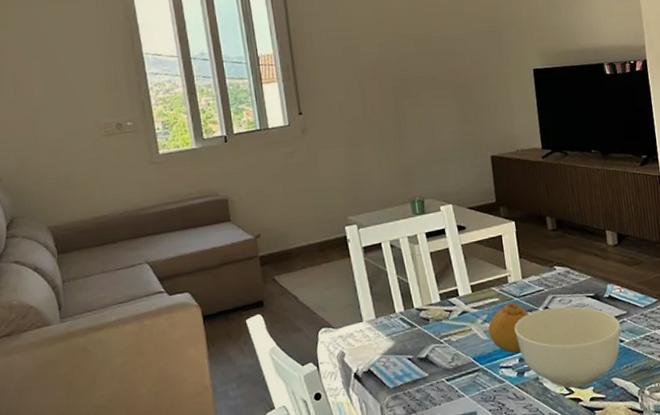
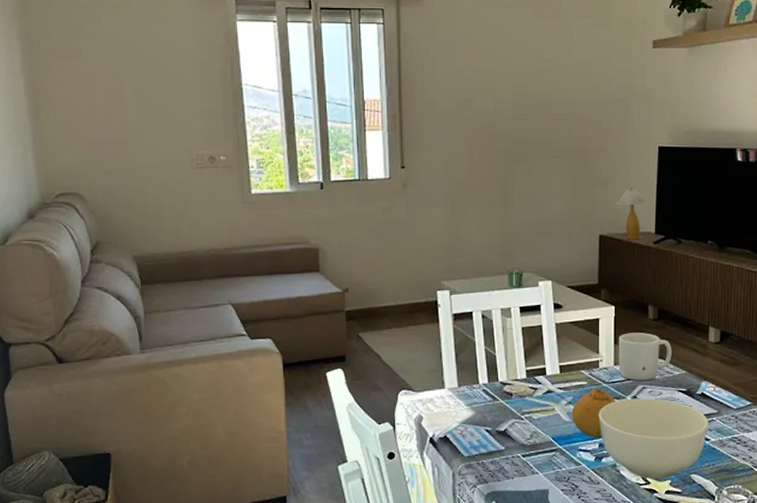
table lamp: none [503,108,530,158] -> present [617,186,647,241]
mug: none [522,243,576,292] -> present [618,333,672,381]

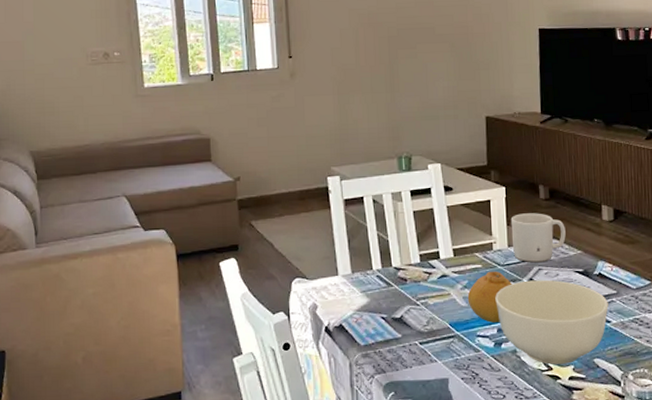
table lamp: present [617,186,647,241] -> none [501,68,531,122]

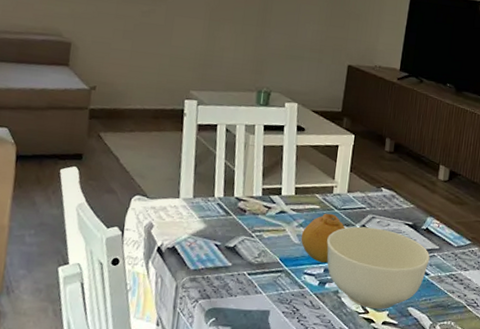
mug: present [510,213,566,263] -> none [351,162,403,212]

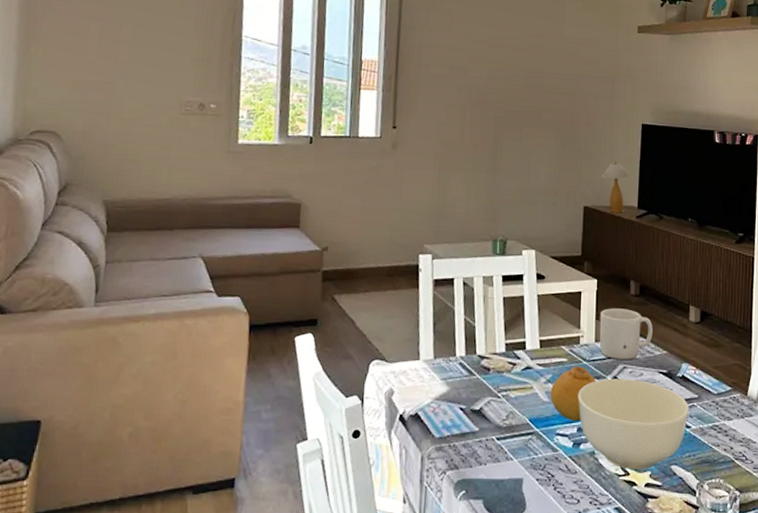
mug: none [351,162,403,212] -> present [599,308,653,361]
table lamp: none [367,23,396,75] -> present [601,160,630,214]

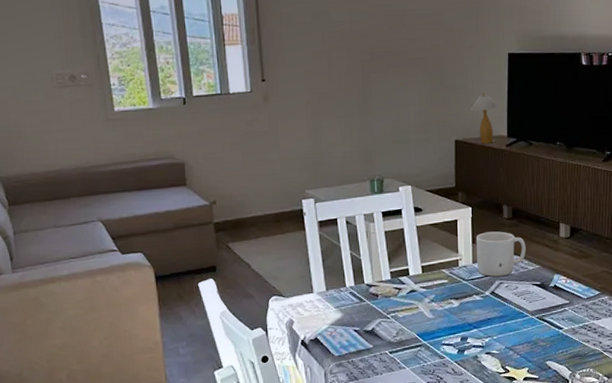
fruit: present [550,366,597,422] -> none [434,285,476,333]
bowl: present [578,378,689,469] -> none [460,292,561,368]

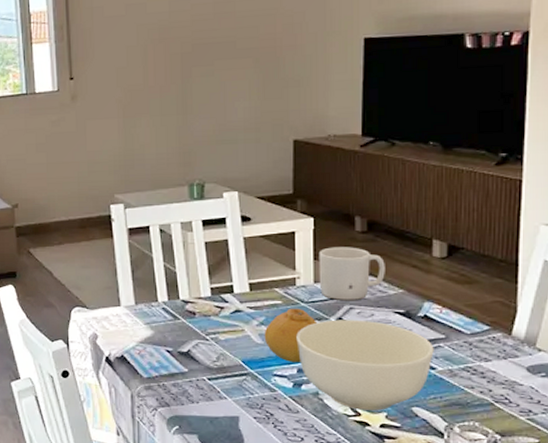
fruit: none [434,285,476,333] -> present [264,308,318,363]
bowl: none [460,292,561,368] -> present [296,320,434,410]
table lamp: present [470,92,499,145] -> none [314,84,351,145]

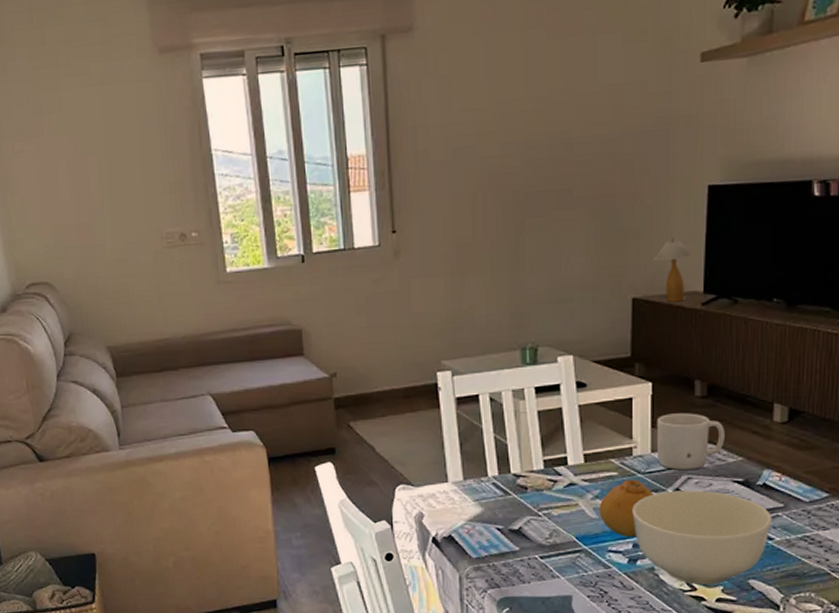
table lamp: none [314,84,351,145] -> present [654,237,693,304]

